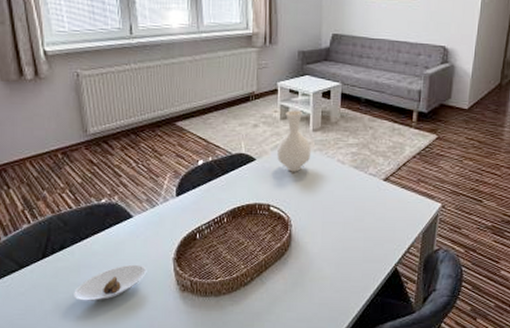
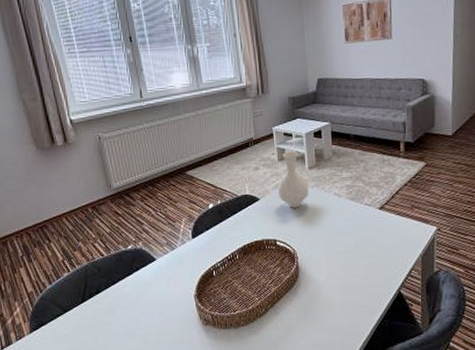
saucer: present [74,264,147,301] -> none [111,302,173,339]

